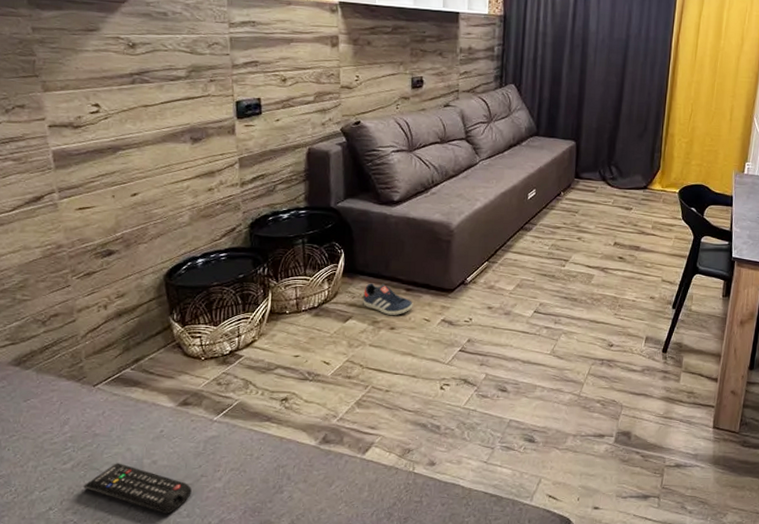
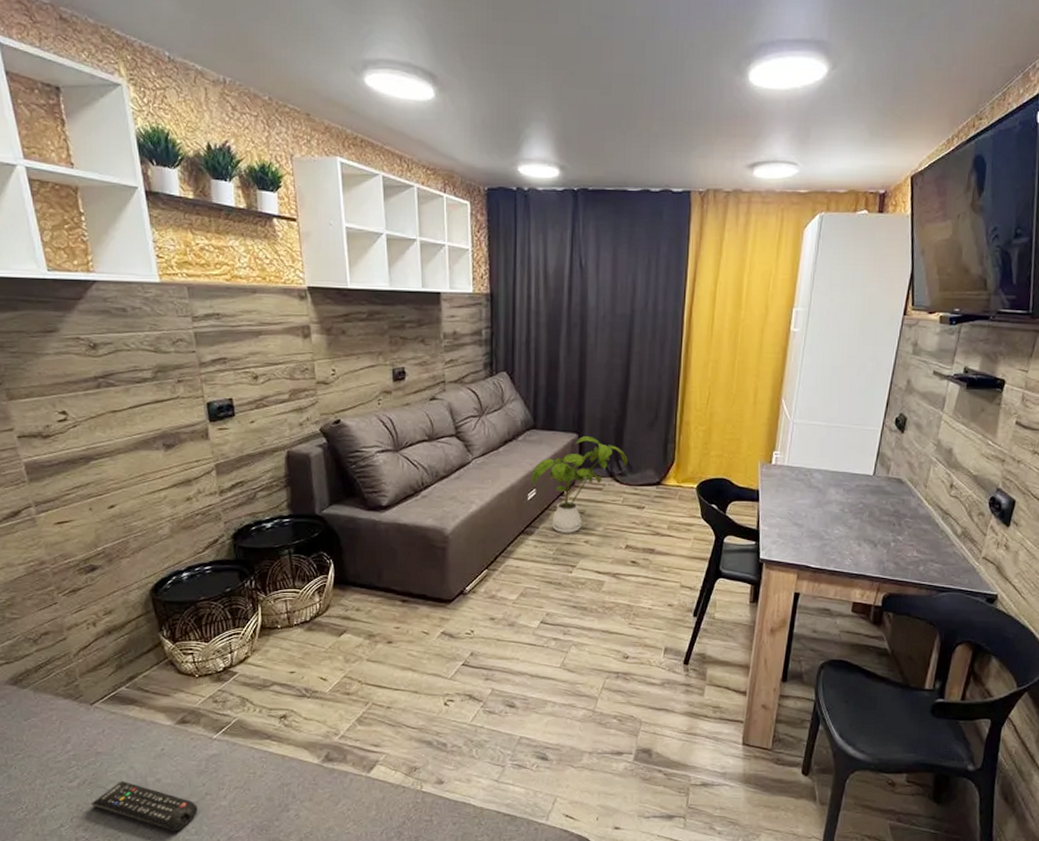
sneaker: present [363,283,413,315] -> none [357,595,410,628]
house plant: none [532,144,619,230] -> present [531,436,628,533]

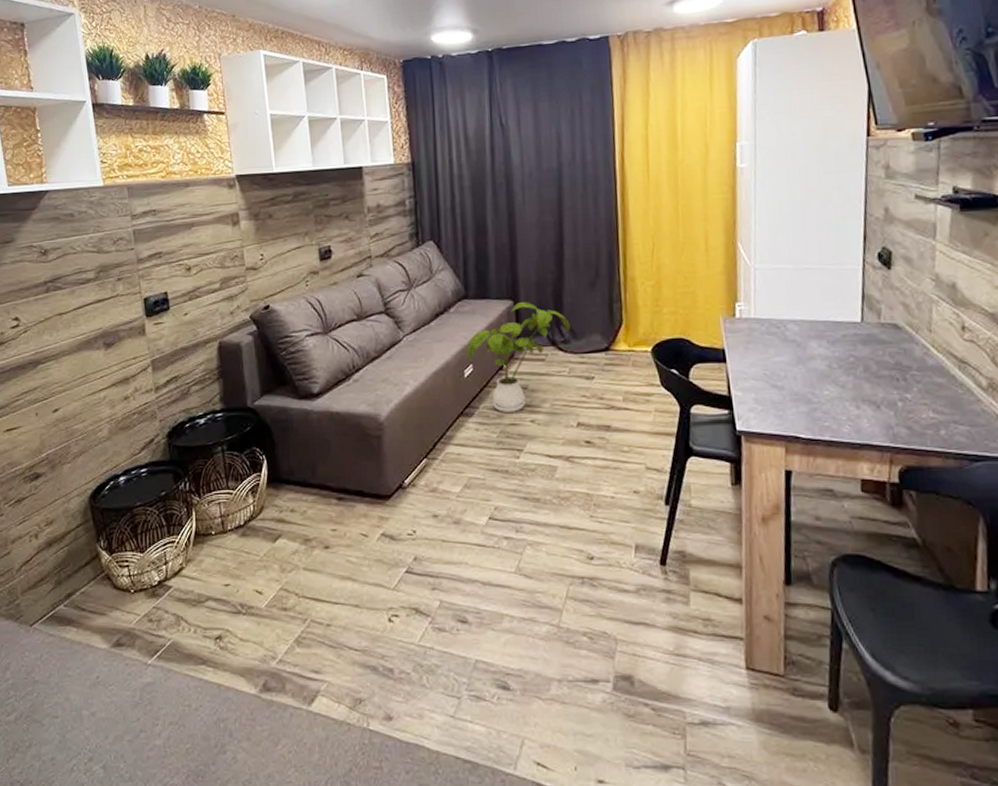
remote control: present [91,781,198,831] -> none [27,714,132,776]

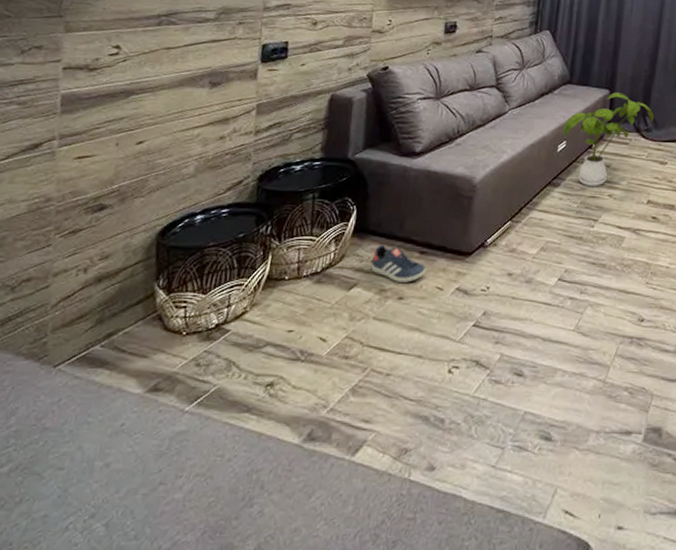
sneaker: none [291,493,347,531] -> present [371,244,426,283]

